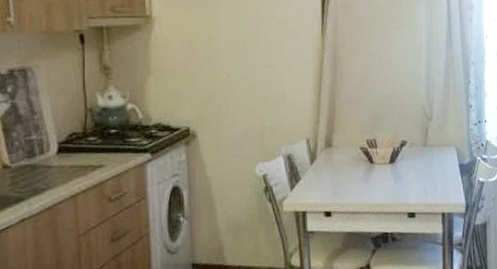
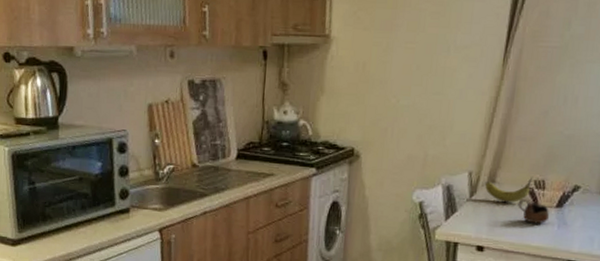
fruit: none [323,137,365,164] -> present [485,177,533,203]
cup: none [356,159,386,182] -> present [518,199,550,224]

